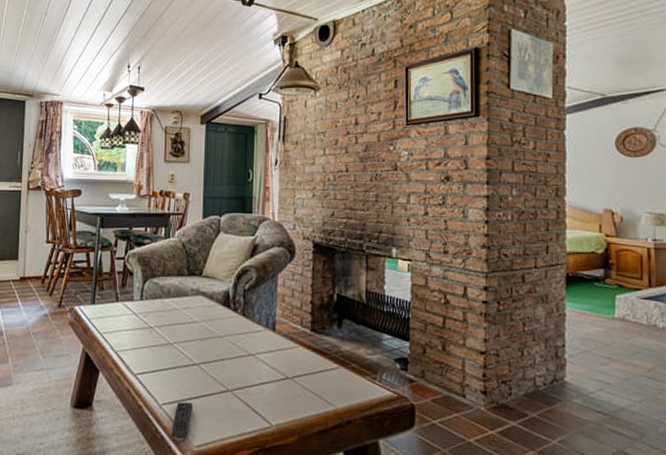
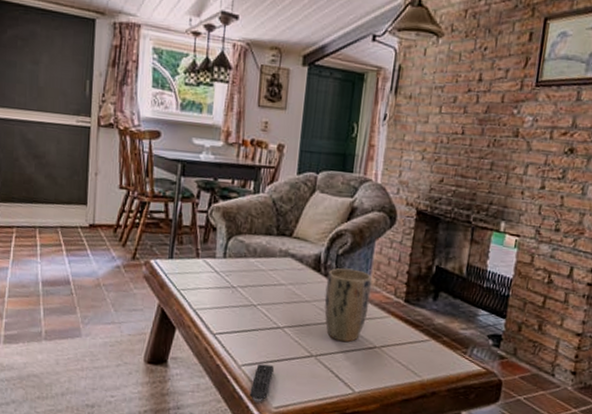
plant pot: none [236,302,279,375] -> present [324,267,372,342]

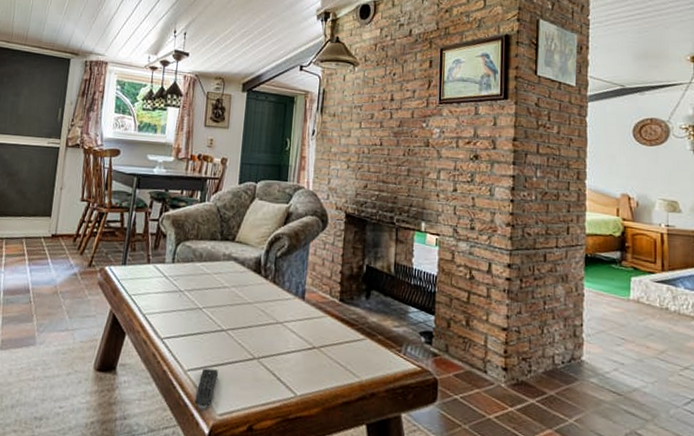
plant pot: present [324,267,372,342] -> none [265,269,309,344]

